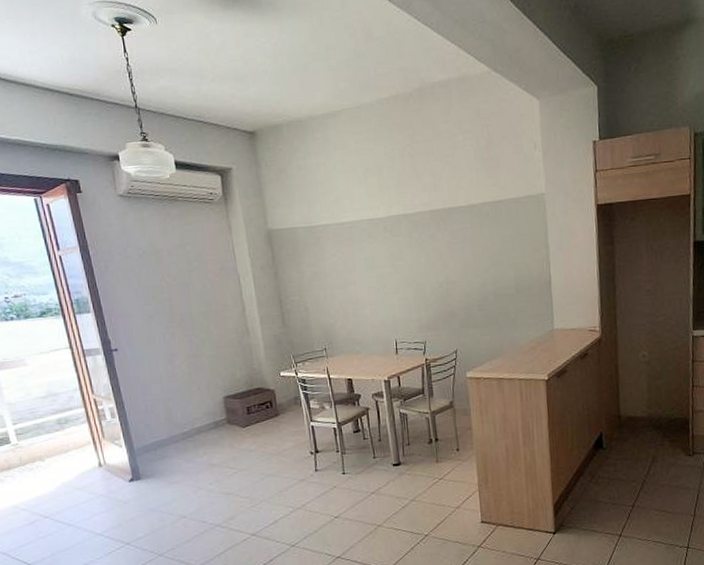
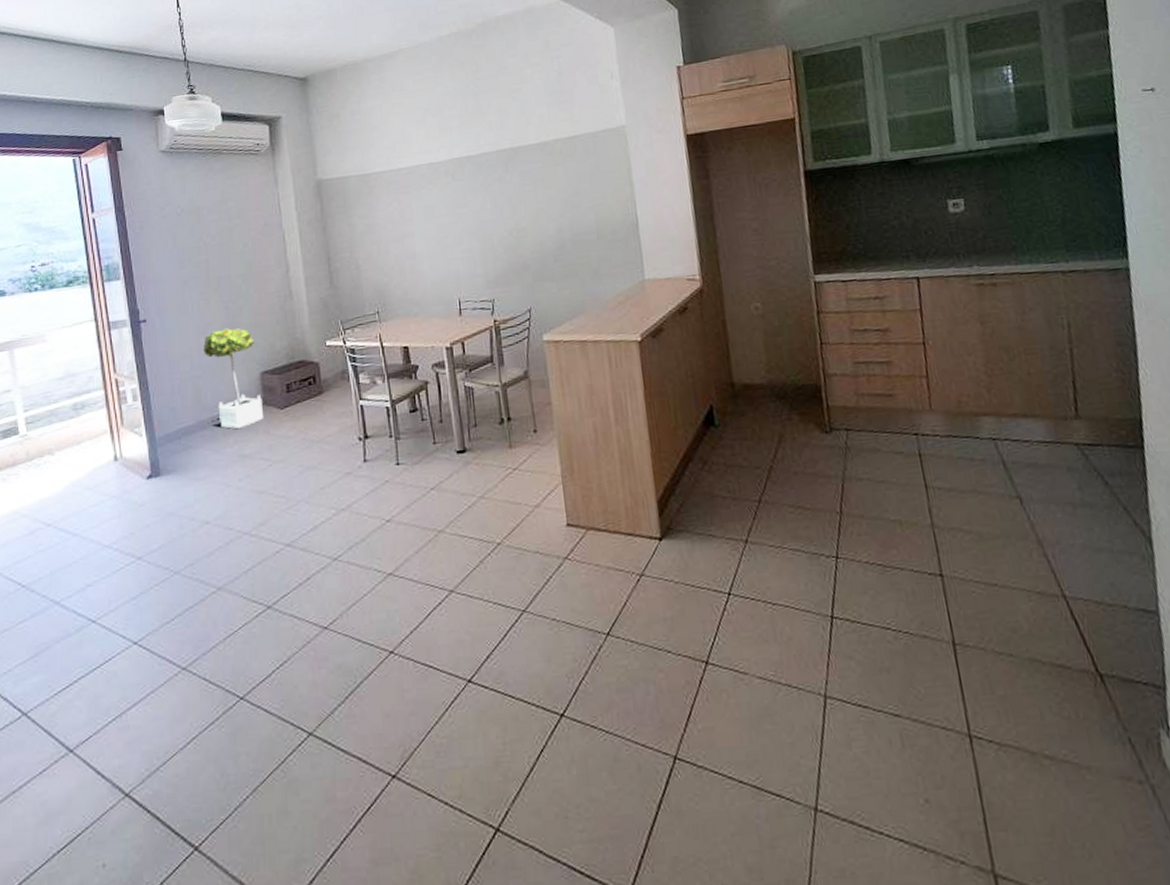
potted tree: none [171,358,229,443] -> present [203,327,264,430]

